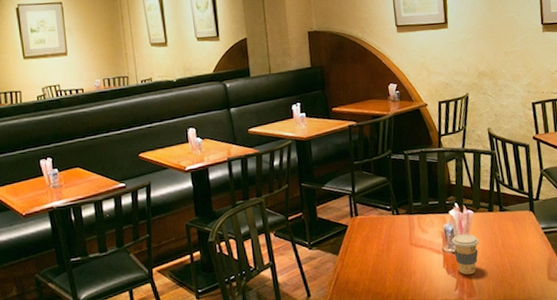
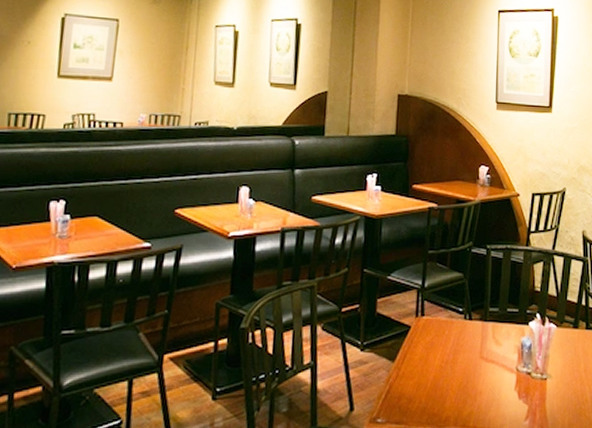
coffee cup: present [451,233,480,275] -> none [527,352,559,403]

